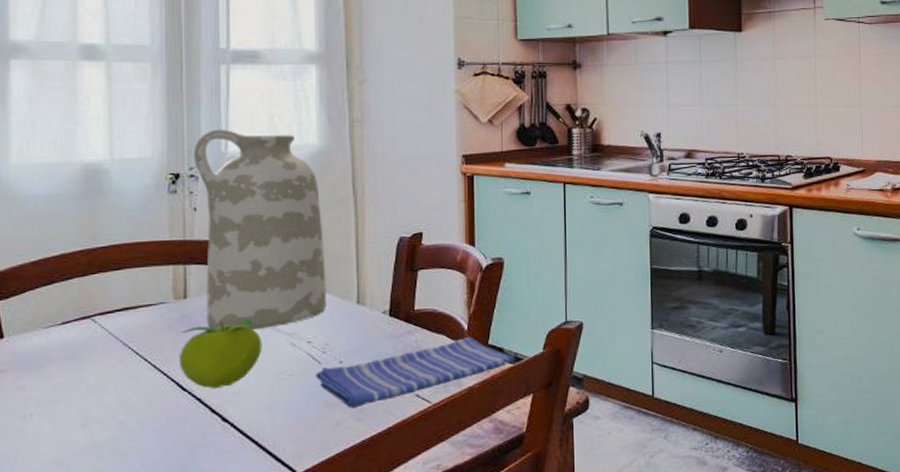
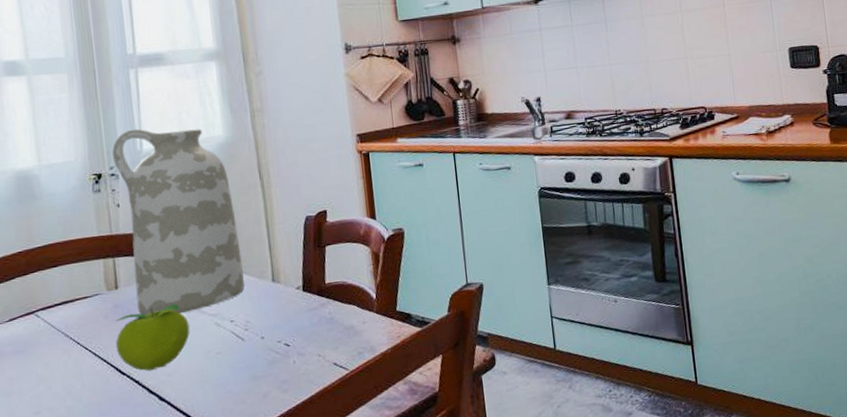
dish towel: present [316,336,516,408] -> none [240,304,423,380]

